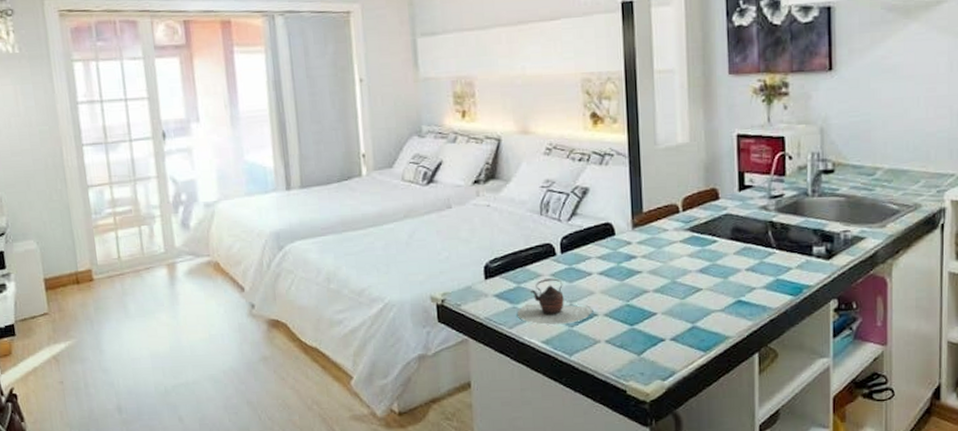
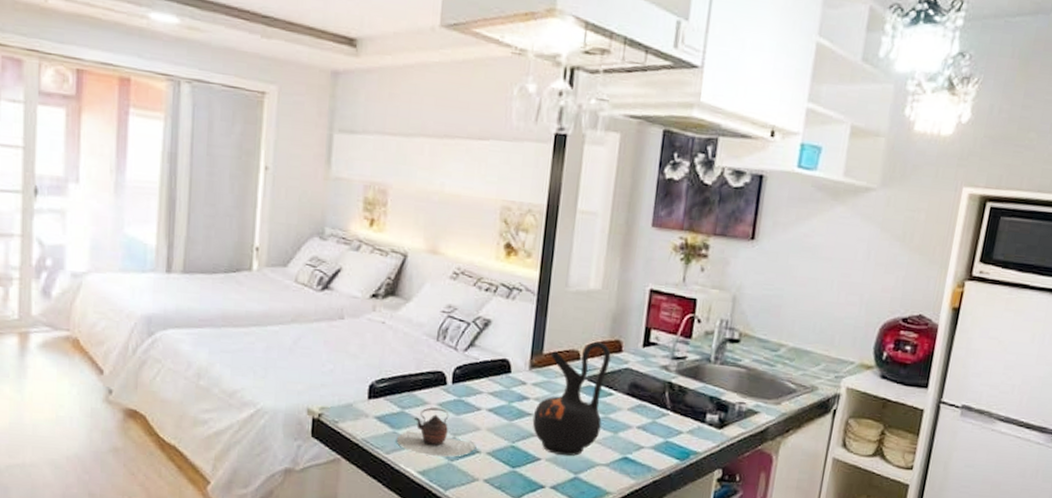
ceramic jug: none [642,192,710,308] -> present [532,341,611,456]

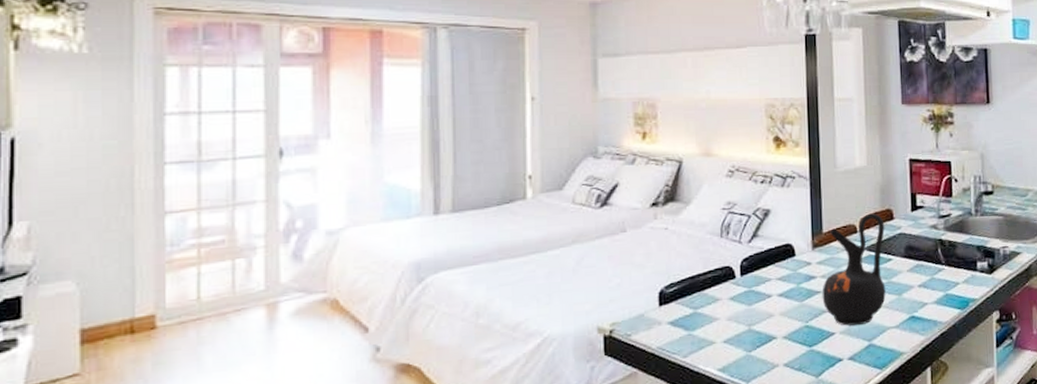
teapot: present [397,407,475,457] -> none [693,302,771,352]

